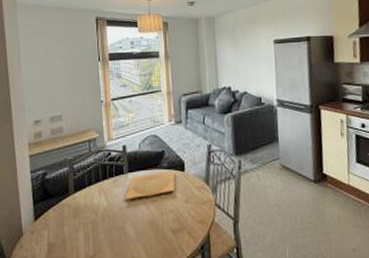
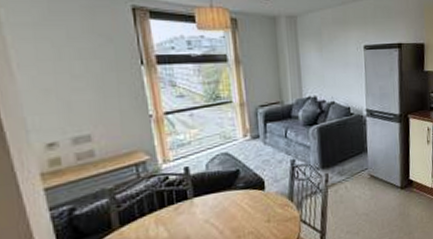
plate: present [125,170,175,199] -> none [191,190,254,227]

